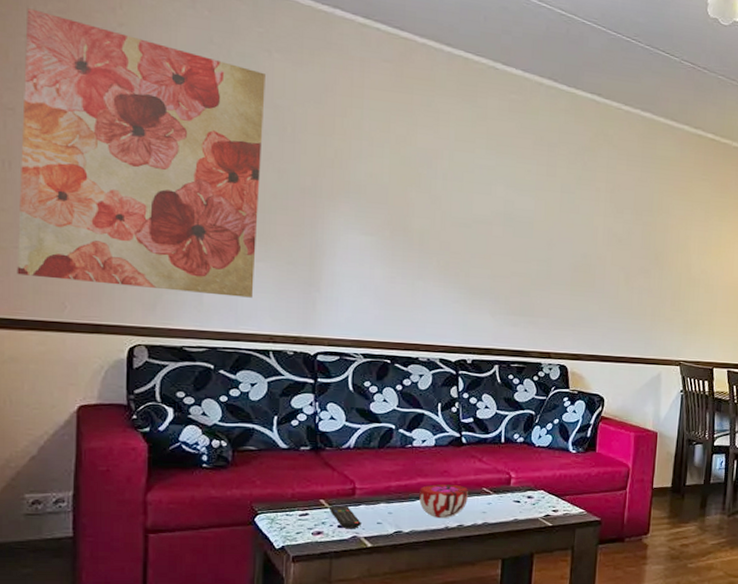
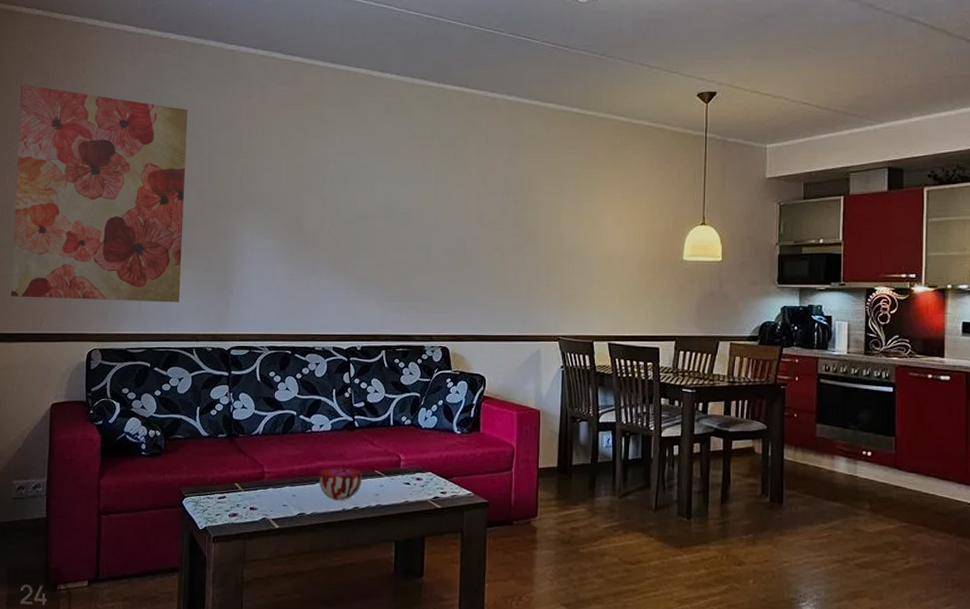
remote control: present [328,506,361,529] -> none [242,489,269,511]

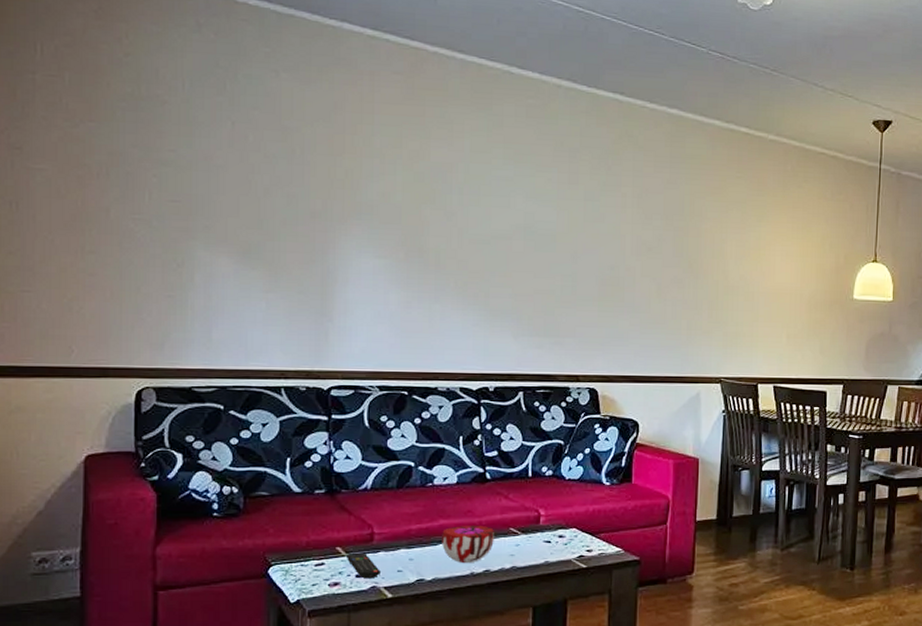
wall art: present [11,84,188,302] -> none [24,44,273,332]
remote control: none [242,489,269,511] -> present [345,554,380,579]

